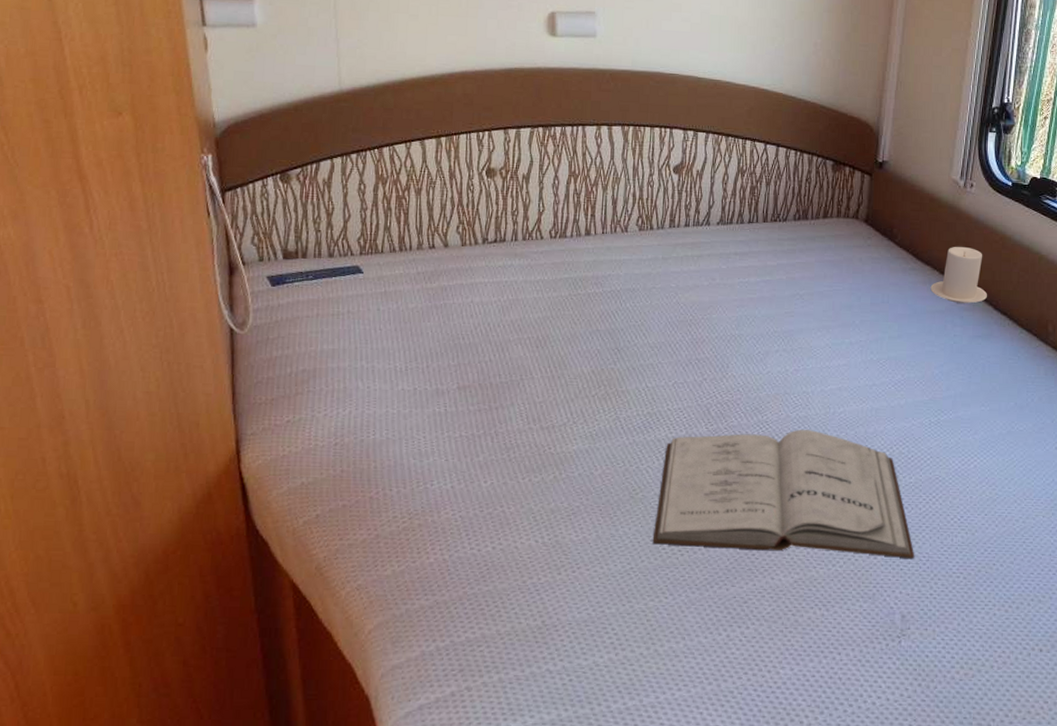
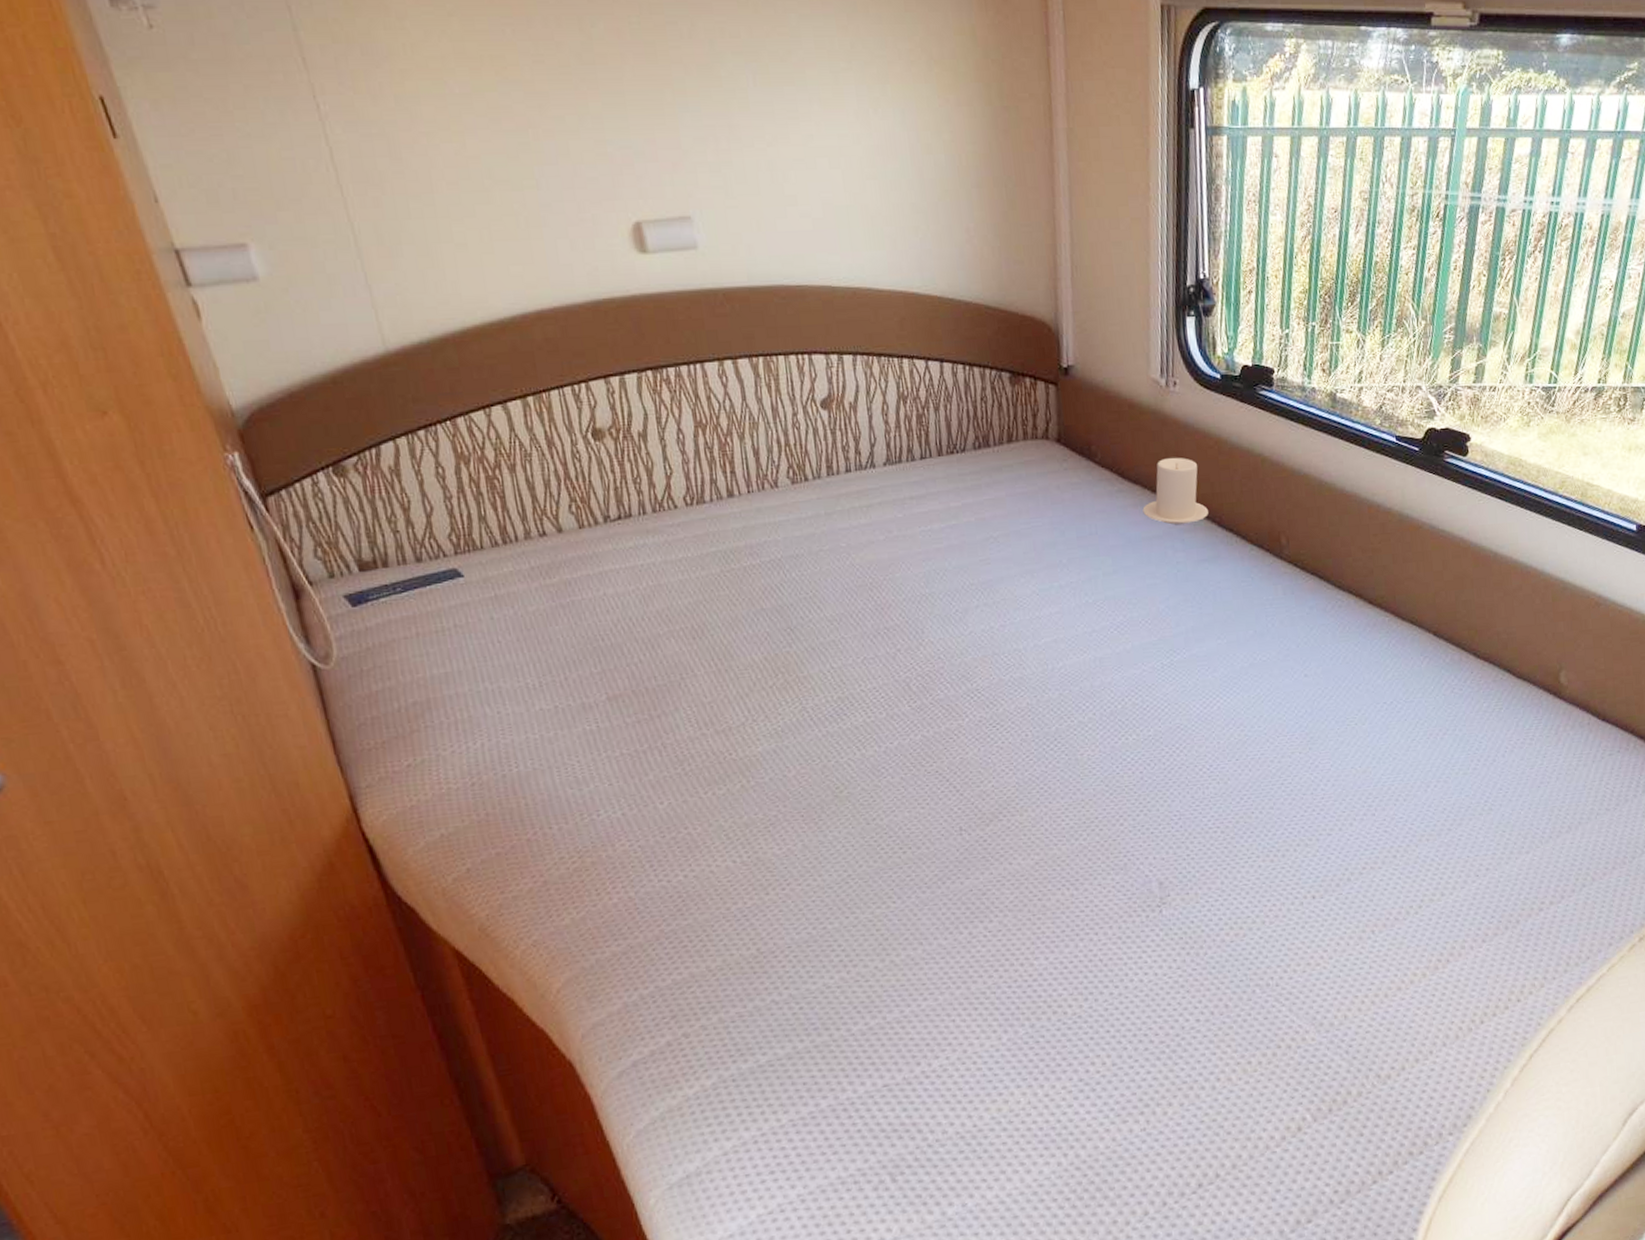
book: present [652,429,915,558] -> none [866,692,1165,845]

